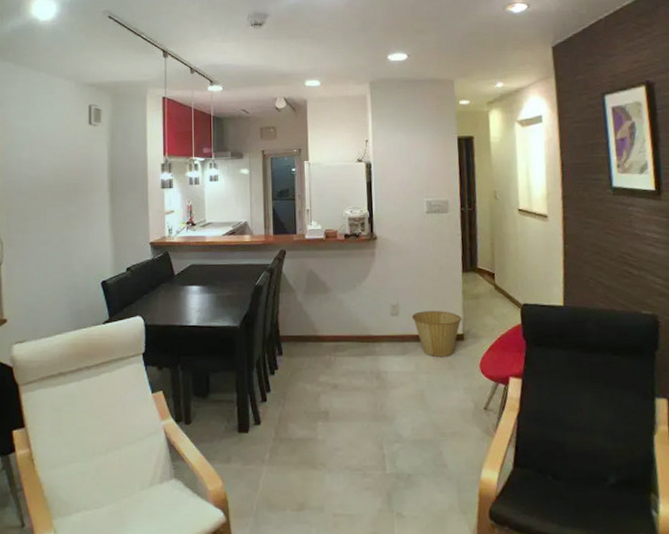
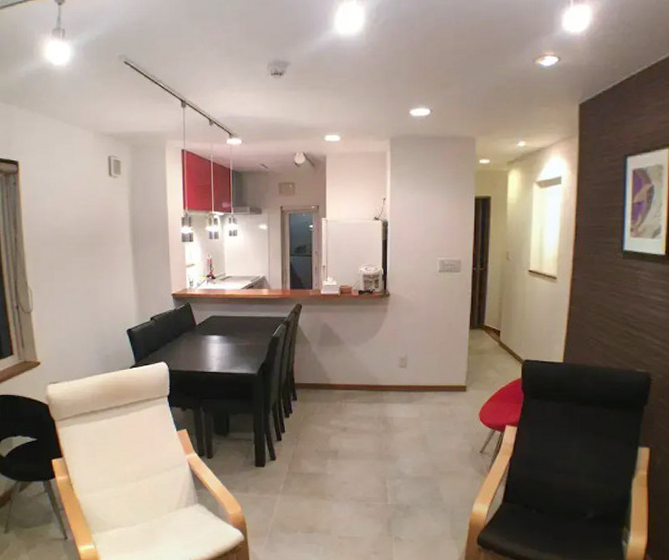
basket: present [411,311,462,356] -> none [418,364,466,405]

